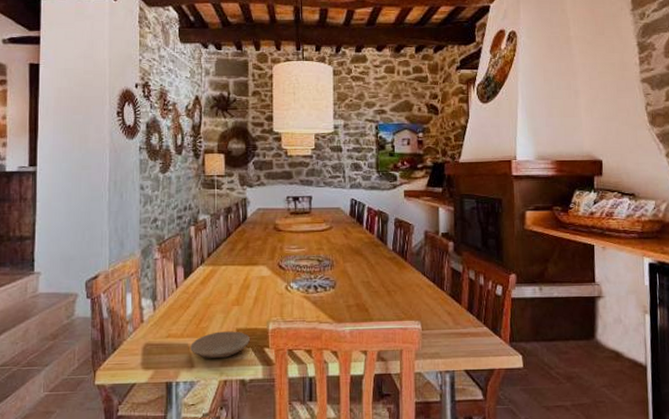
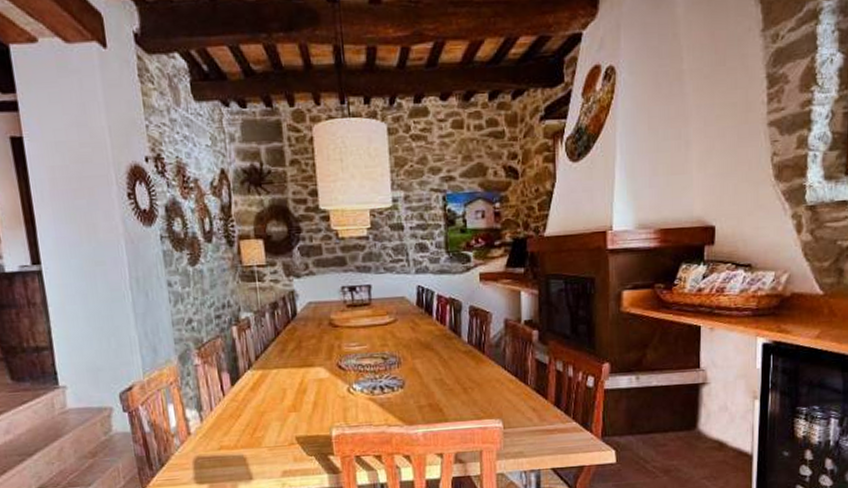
plate: present [190,331,250,358] -> none [246,439,312,469]

